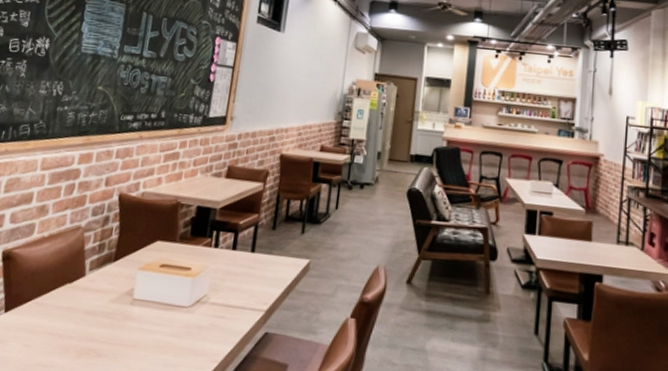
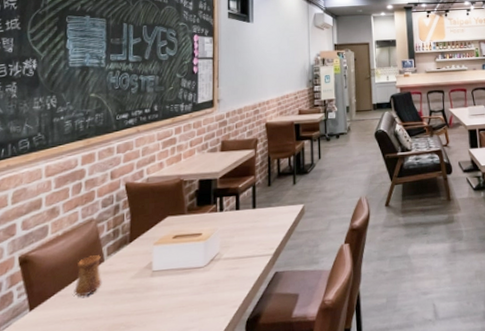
cup: none [50,266,83,310] -> present [74,255,102,297]

